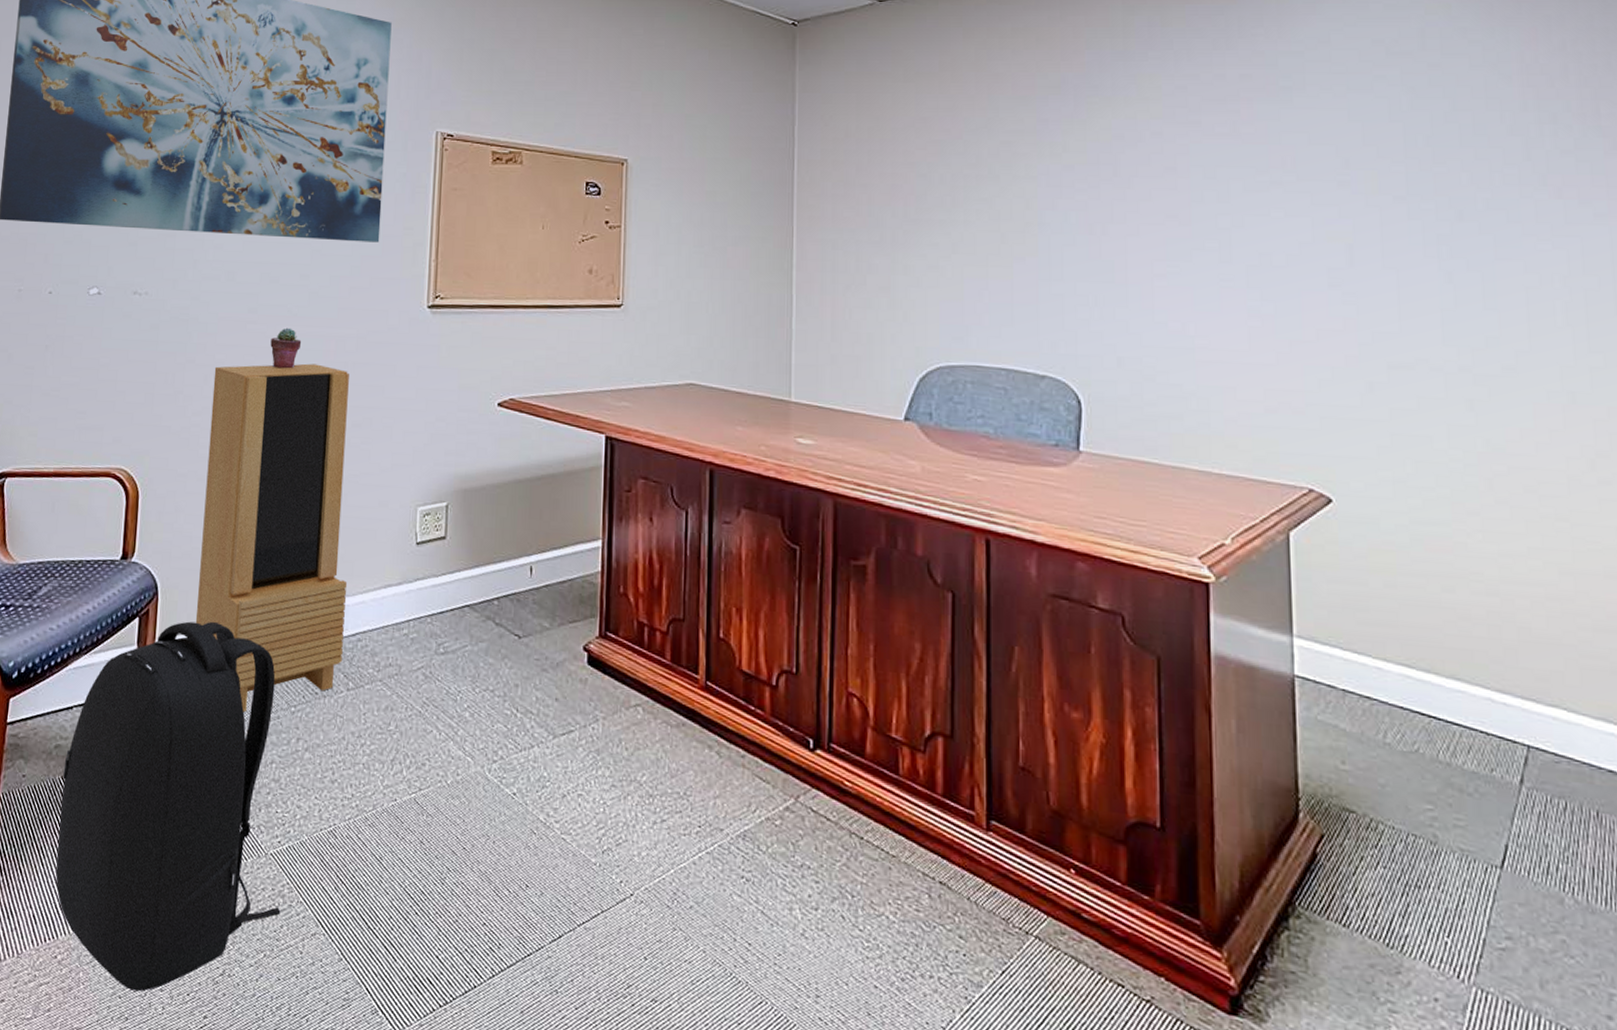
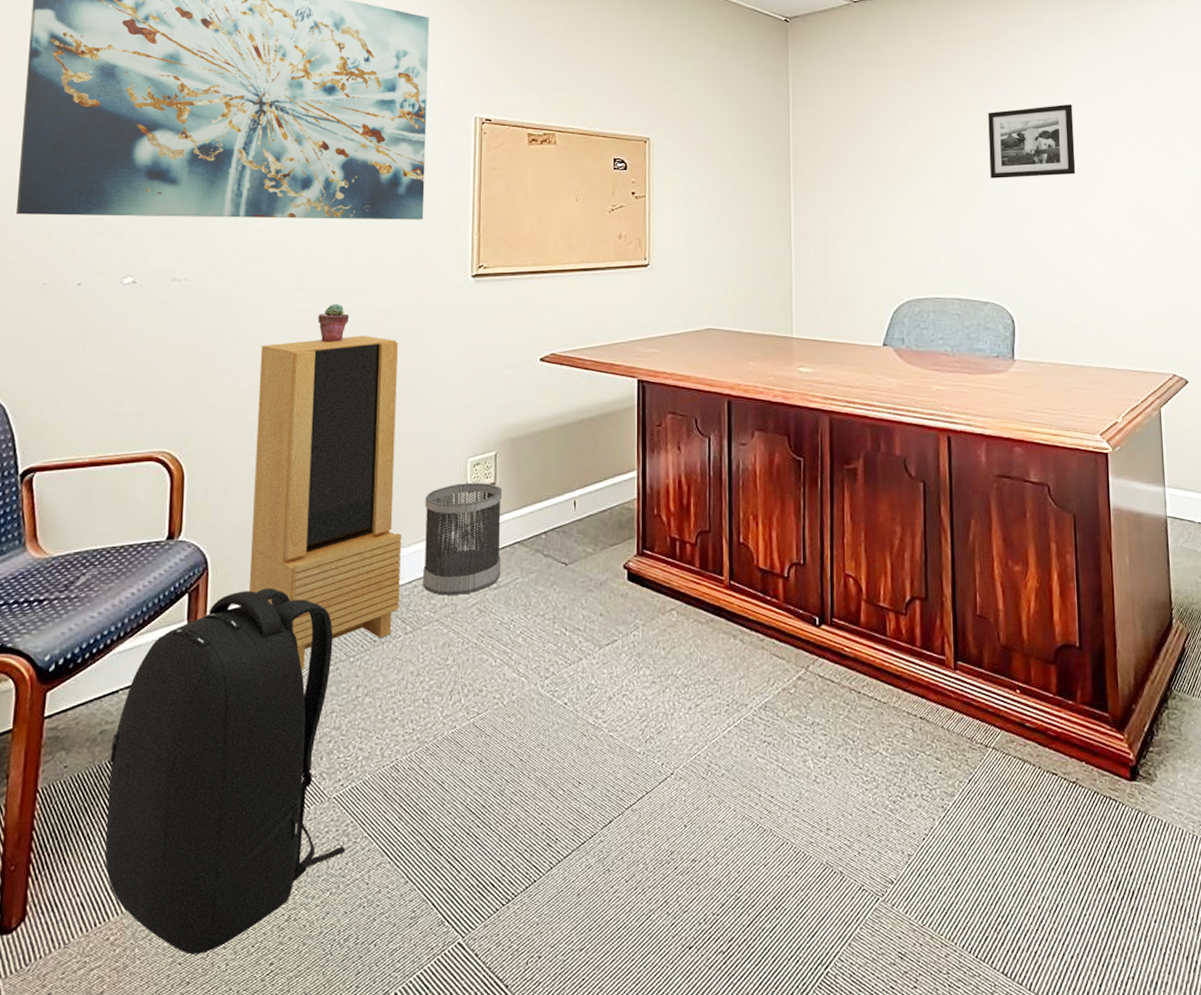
wastebasket: none [367,533,453,656] -> present [423,483,503,595]
picture frame: none [1052,128,1173,222] -> present [988,103,1076,179]

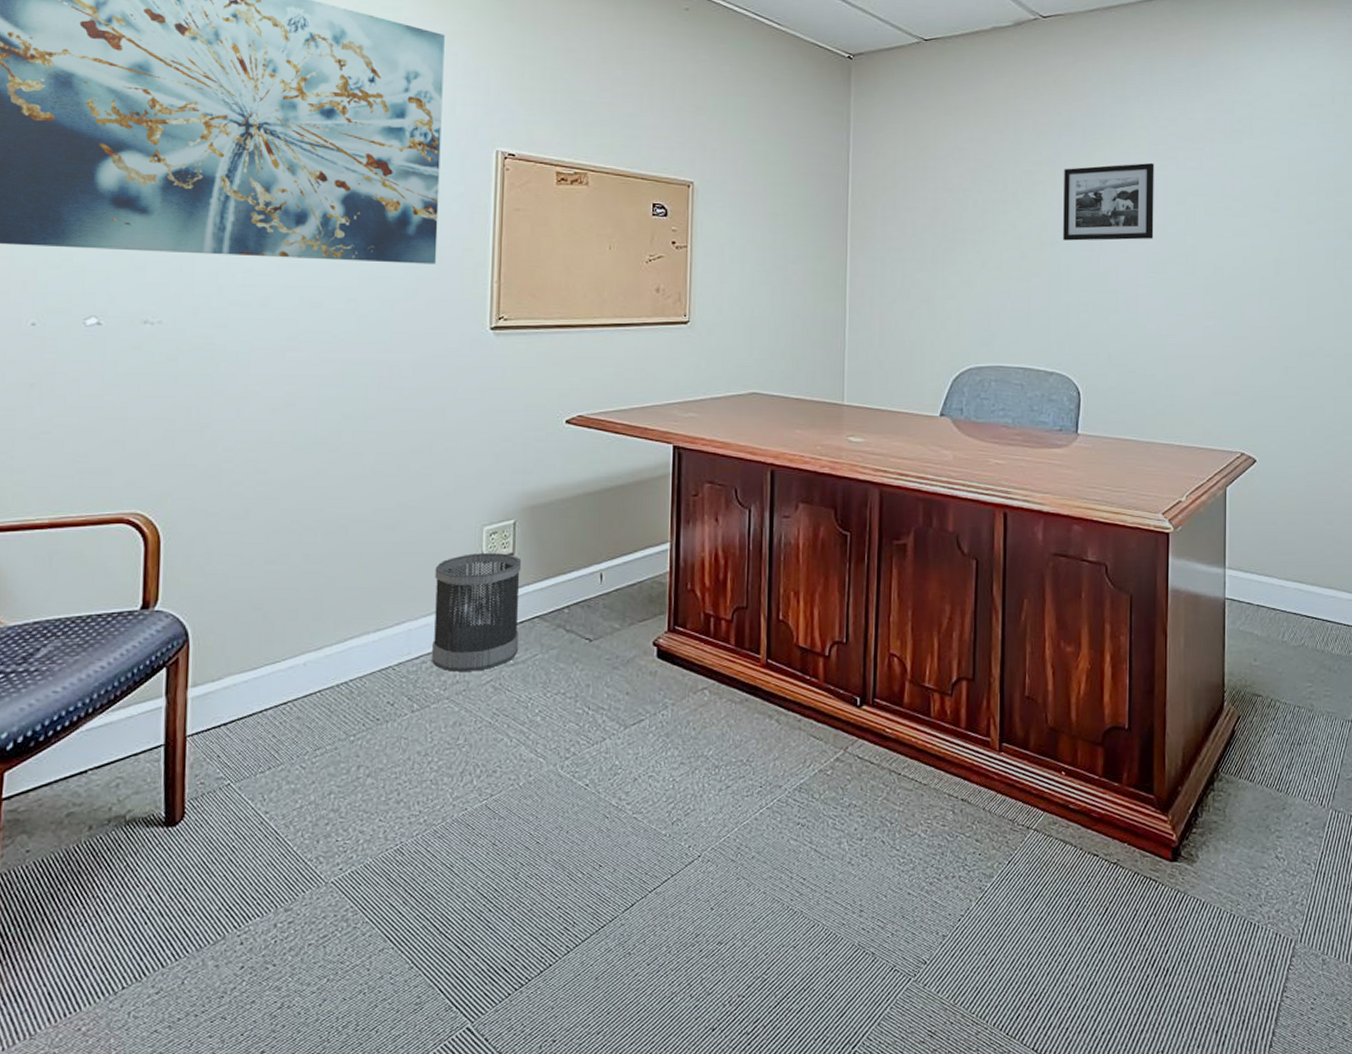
backpack: present [105,587,346,955] -> none [74,662,345,1044]
storage cabinet: present [248,335,402,670] -> none [235,390,409,749]
potted succulent: present [318,303,350,342] -> none [314,354,351,397]

